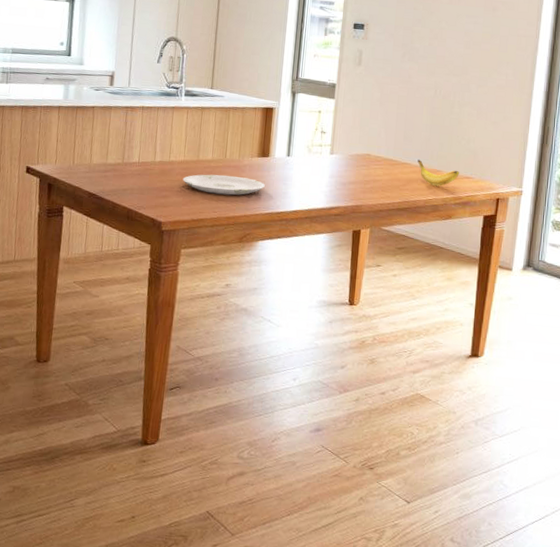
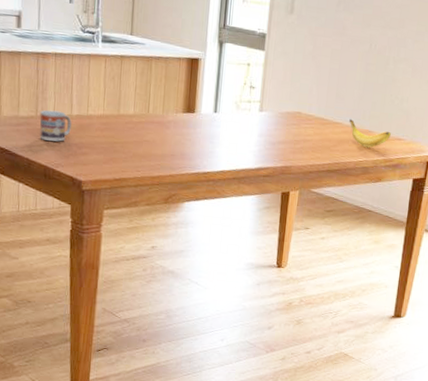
cup: none [125,157,155,186] -> present [40,110,72,142]
plate: present [182,174,265,195] -> none [102,130,191,154]

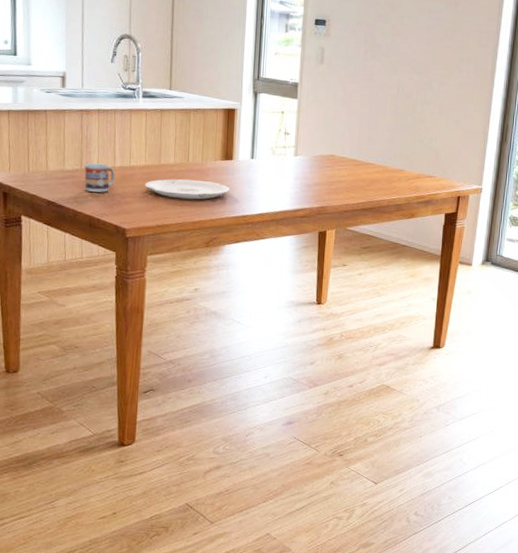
plate: none [102,130,191,154] -> present [145,179,230,200]
banana: present [349,119,391,148] -> none [381,159,422,186]

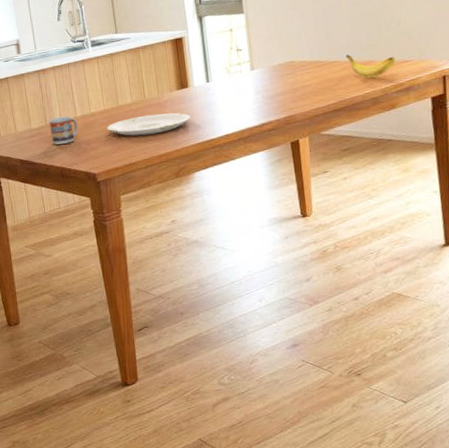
banana: none [381,159,422,186] -> present [346,54,395,78]

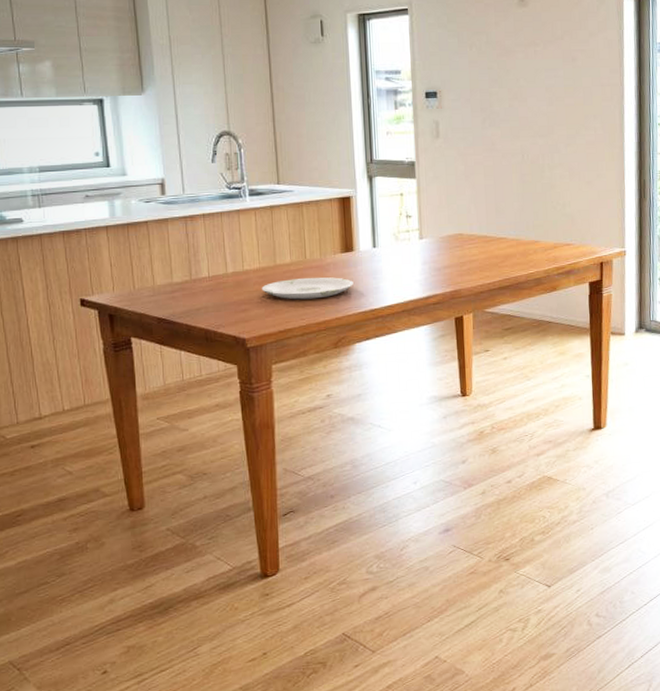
cup: present [49,116,78,145] -> none [194,271,228,304]
banana: present [346,54,395,78] -> none [513,232,559,258]

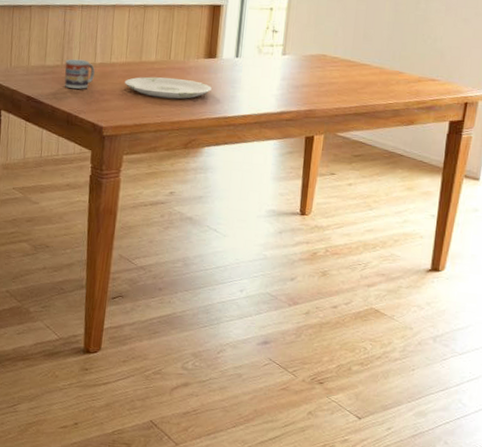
cup: none [194,271,228,304] -> present [64,59,95,90]

